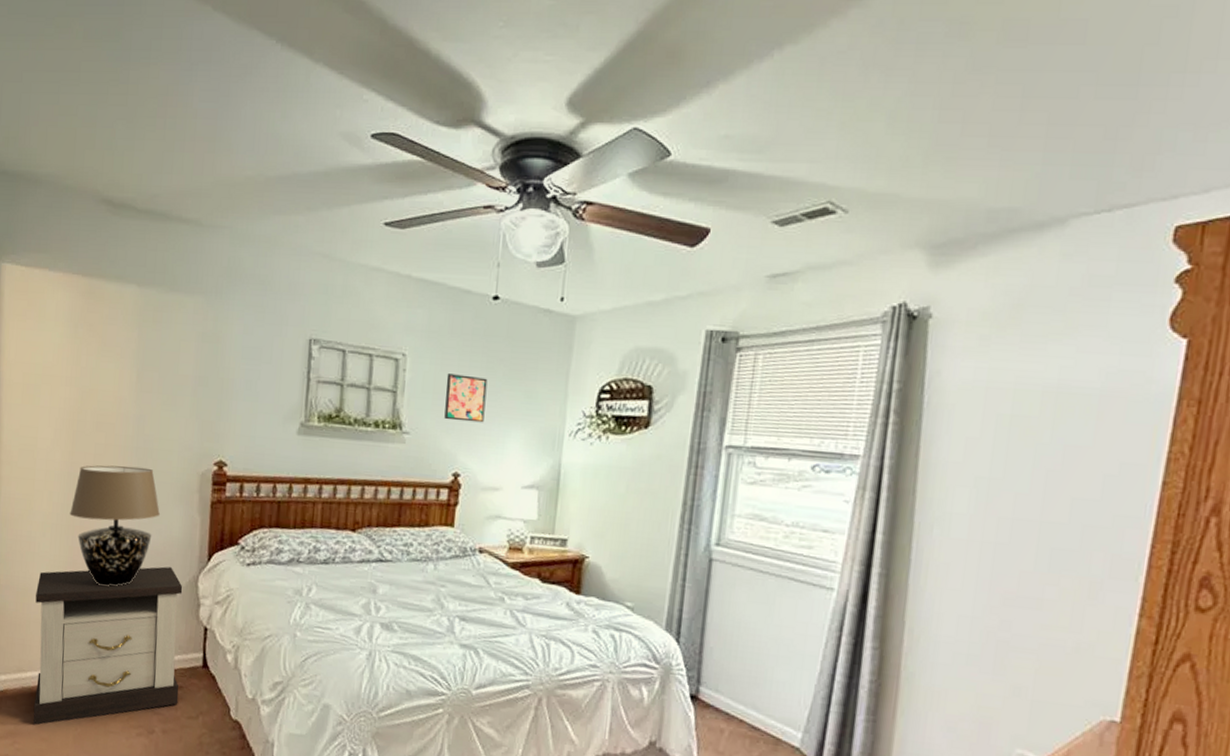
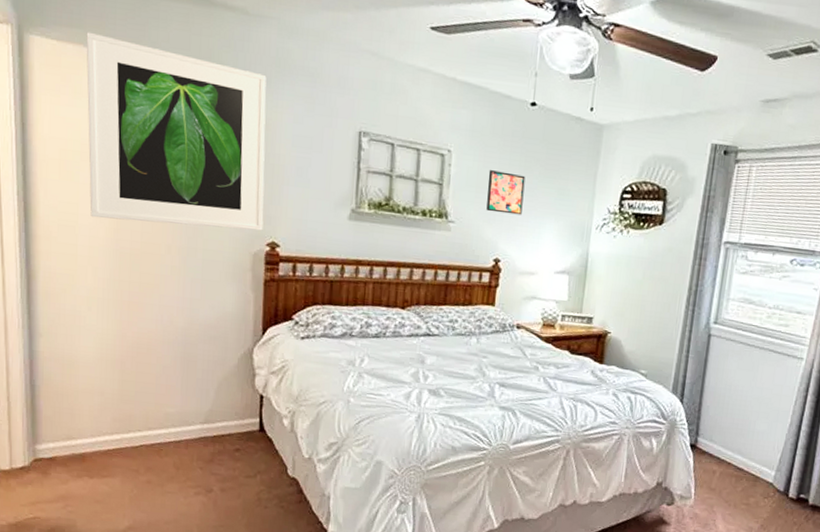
nightstand: present [33,566,183,726] -> none [83,339,238,489]
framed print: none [48,256,218,449] -> present [86,31,267,231]
table lamp: present [69,465,160,587] -> none [117,242,212,359]

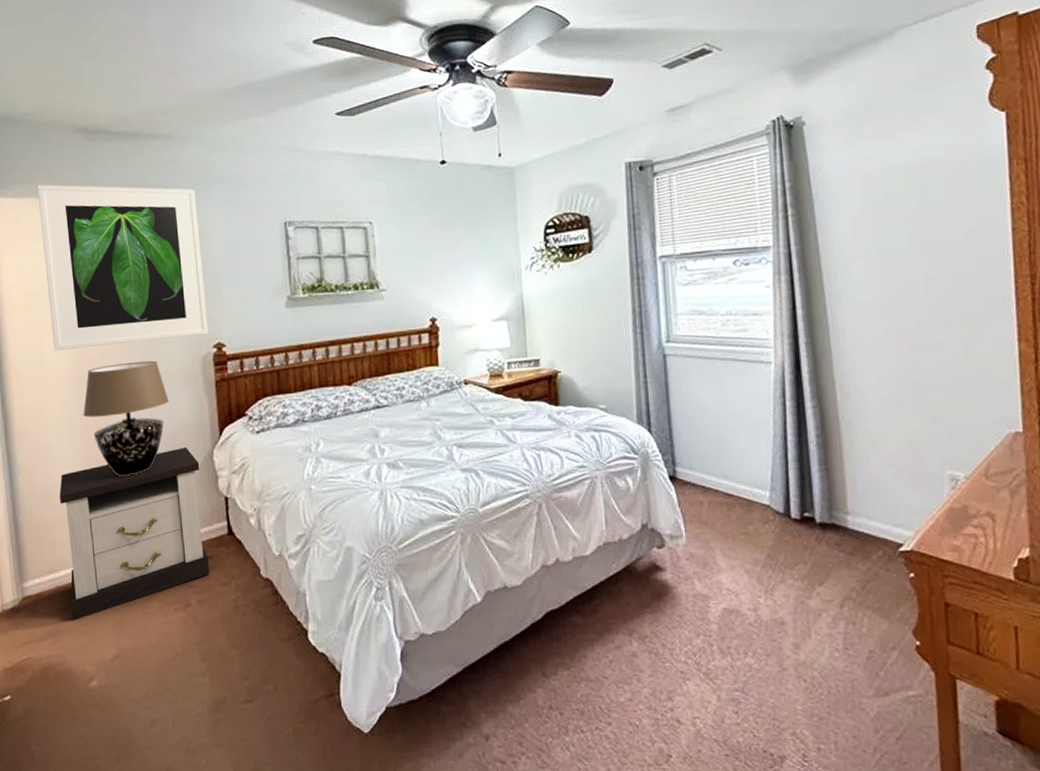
nightstand: none [83,339,238,489] -> present [59,447,210,621]
table lamp: none [117,242,212,359] -> present [83,360,169,476]
wall art: present [486,170,525,215] -> none [411,232,450,273]

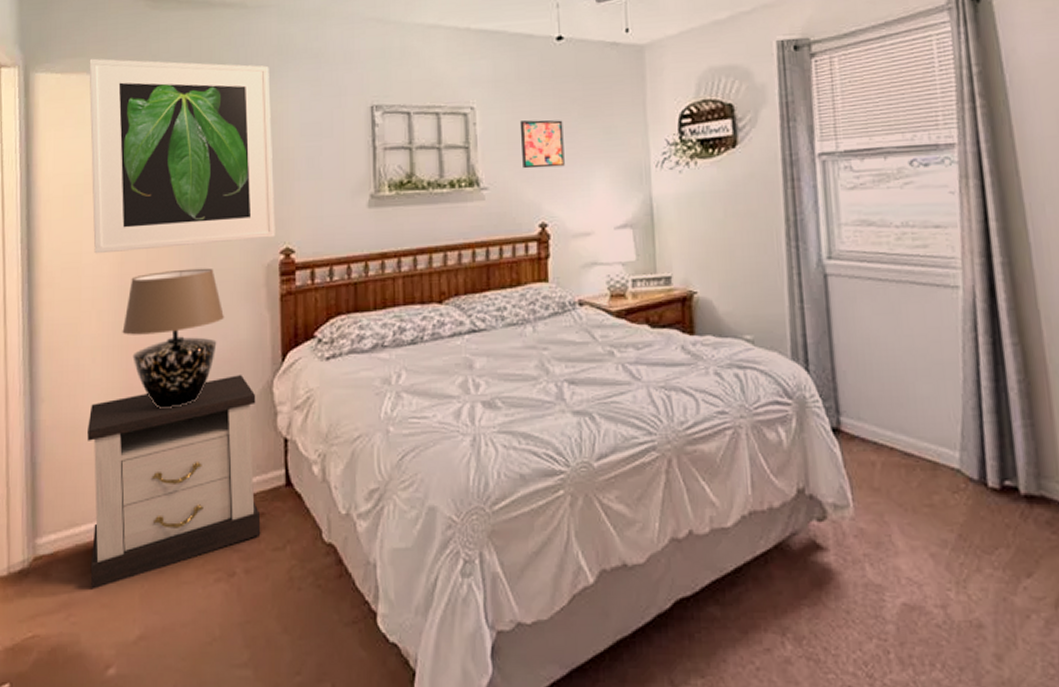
wall art: none [411,232,450,273] -> present [519,120,565,169]

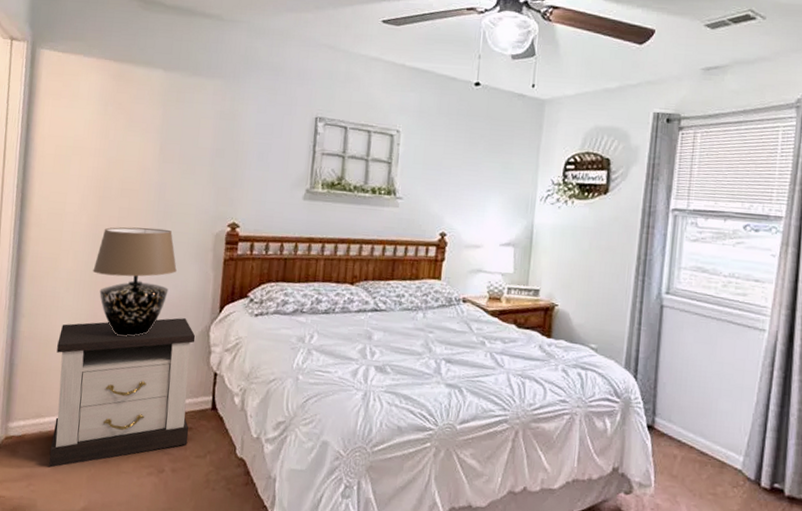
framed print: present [89,58,276,254] -> none [76,43,236,213]
wall art: present [519,120,565,169] -> none [433,147,470,190]

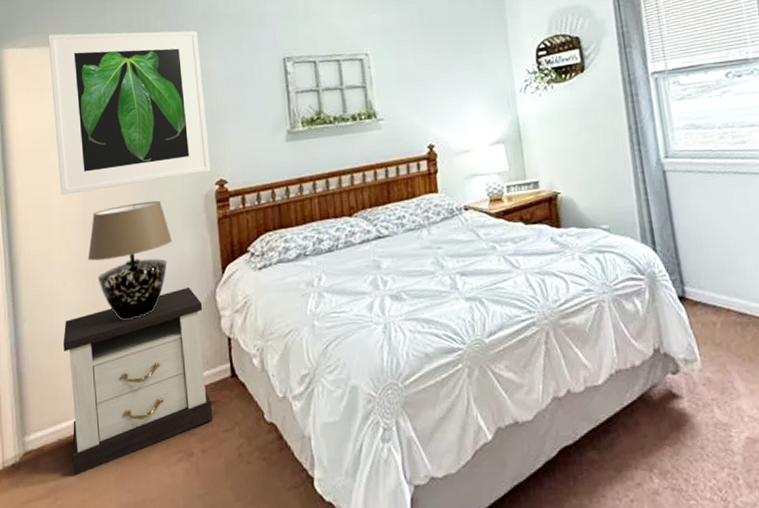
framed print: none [76,43,236,213] -> present [48,30,211,196]

